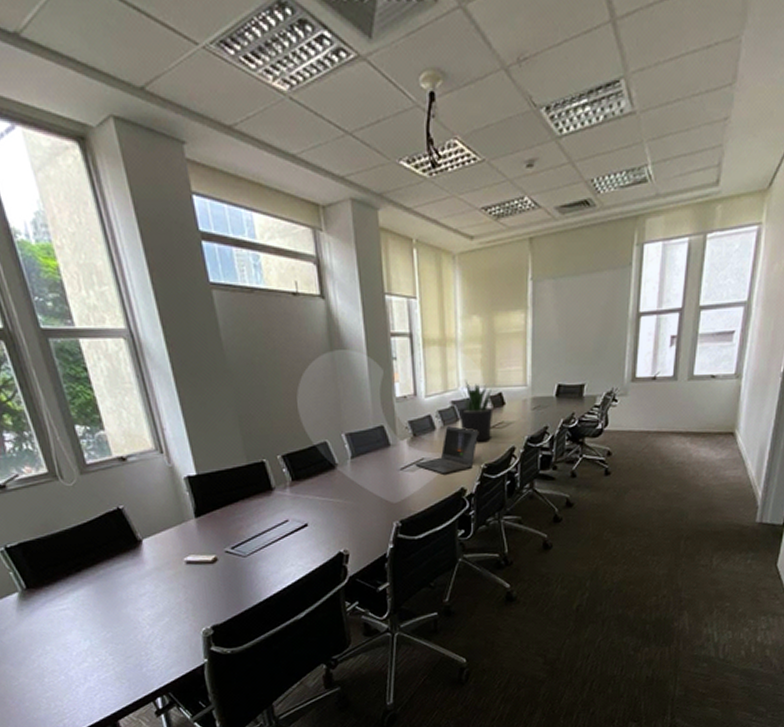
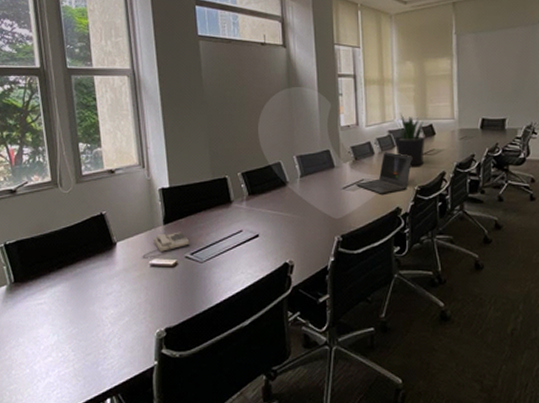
telephone: none [174,524,229,556] -> present [142,231,190,258]

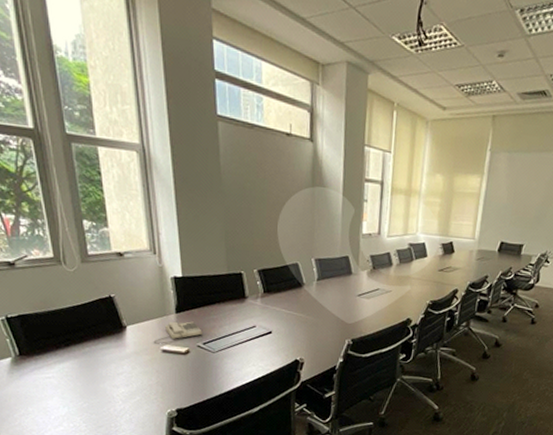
laptop computer: present [356,152,412,196] -> none [371,264,428,306]
planter: present [395,113,425,169] -> none [414,227,445,284]

